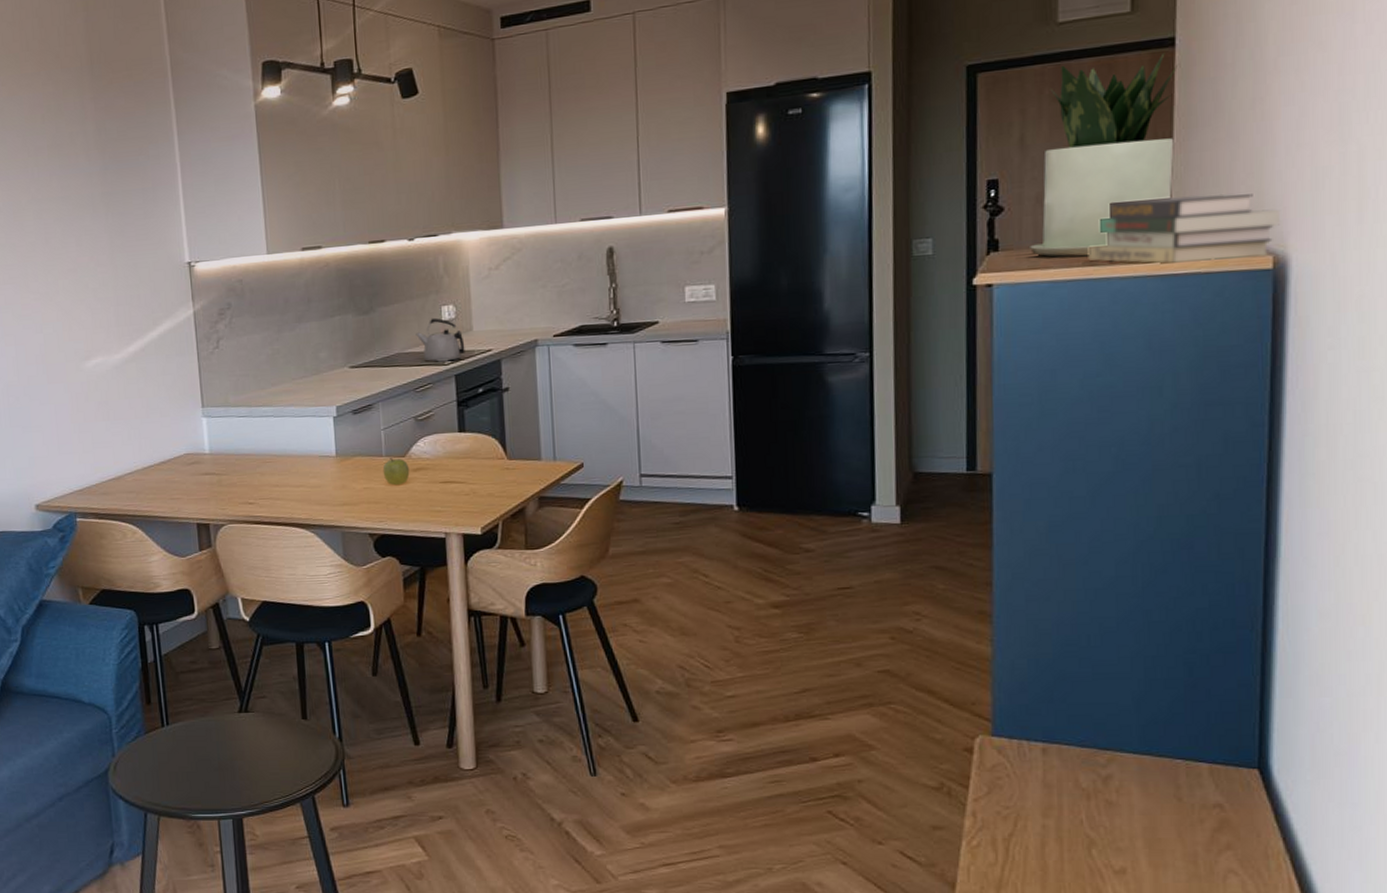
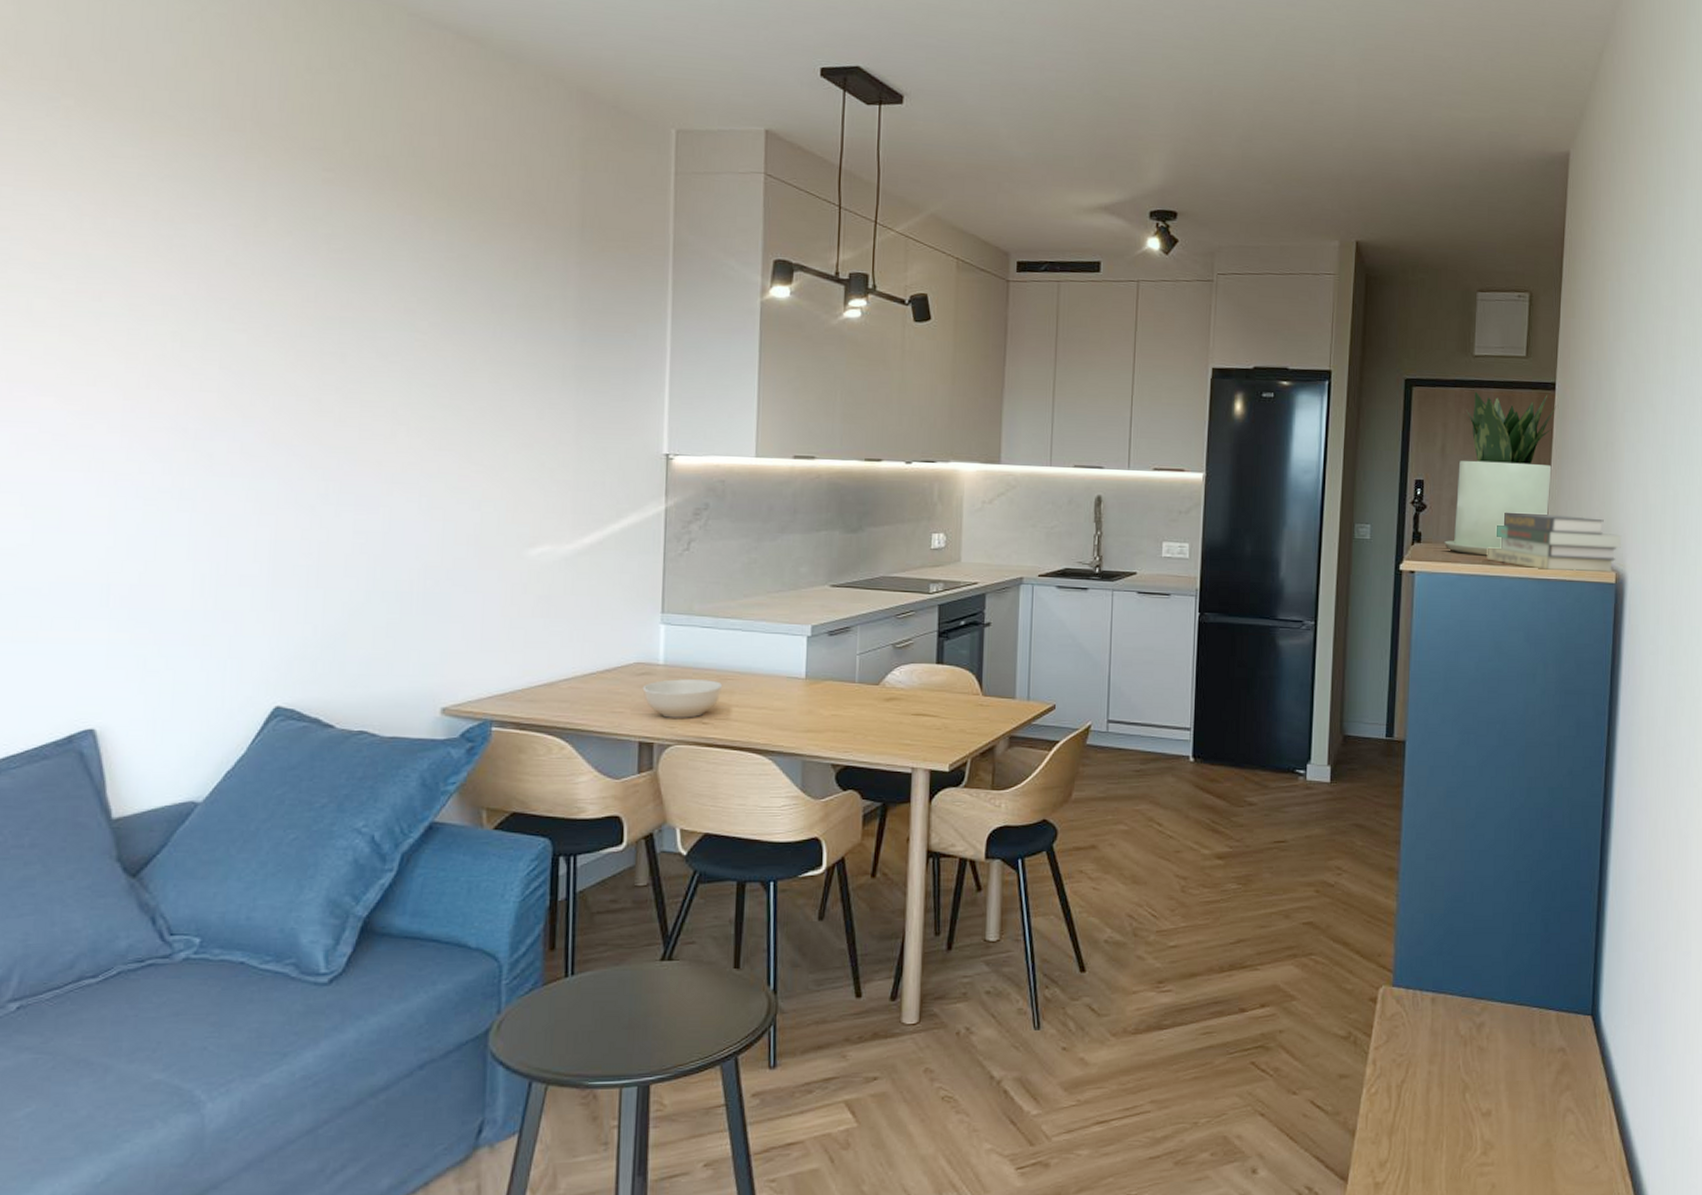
bowl: none [194,464,263,501] -> present [642,679,723,718]
fruit: present [382,458,410,486] -> none [853,685,882,715]
kettle: present [416,317,465,362] -> none [903,544,952,590]

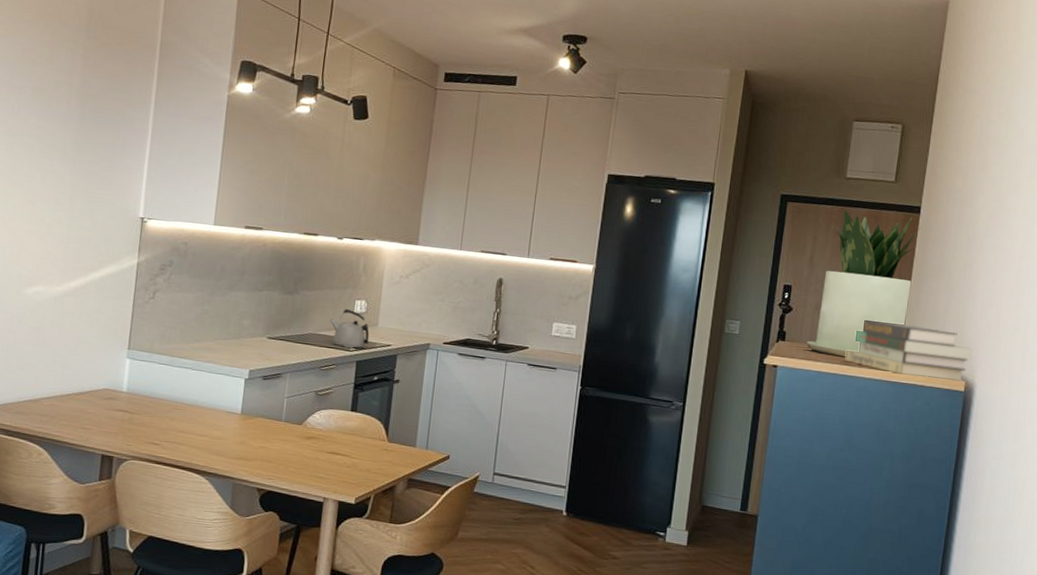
bowl: present [642,679,723,718] -> none [108,405,173,439]
kettle: none [903,544,952,590] -> present [329,308,370,348]

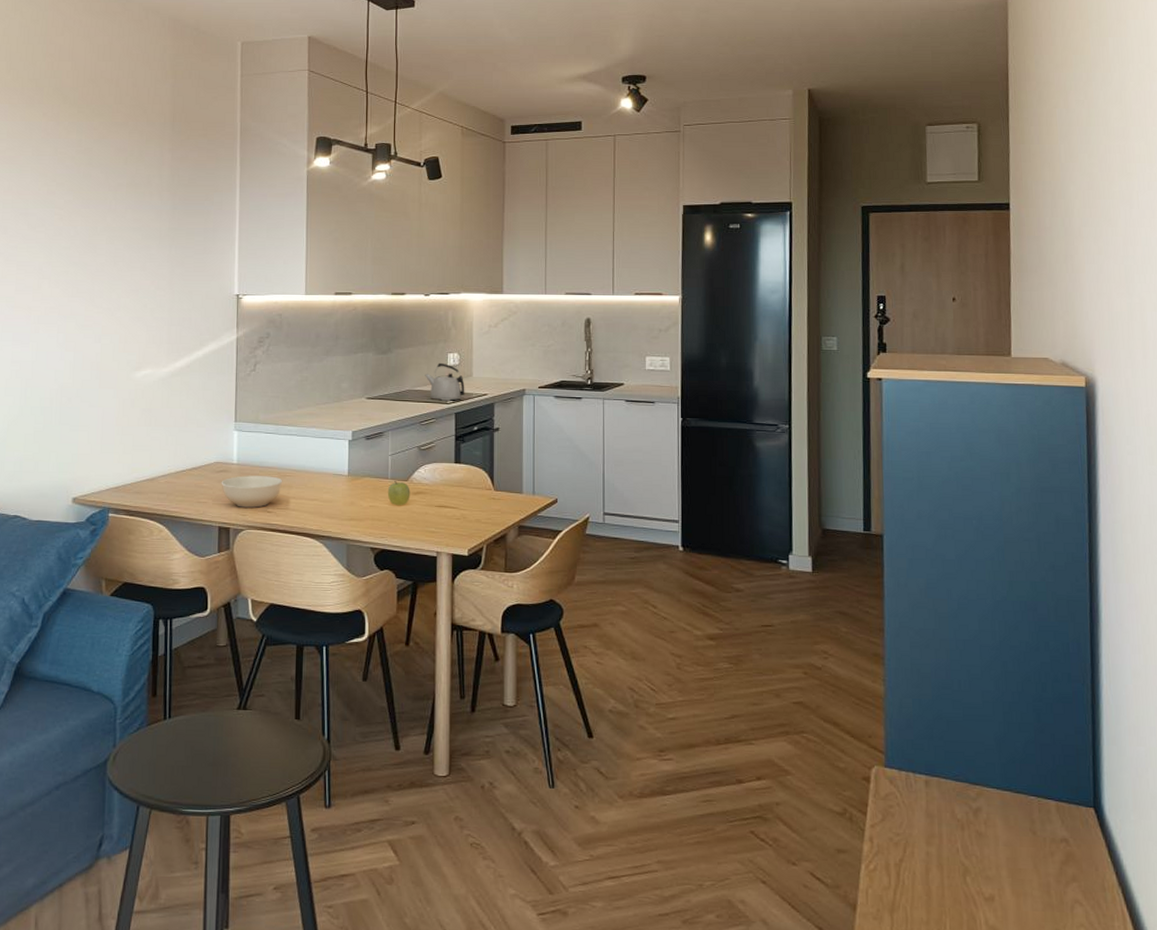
bowl: none [108,405,173,439] -> present [221,475,283,508]
fruit: none [279,424,303,450] -> present [387,481,411,506]
planter: present [805,210,921,357] -> none [908,214,1013,363]
books: present [845,319,973,382] -> none [952,322,1090,377]

